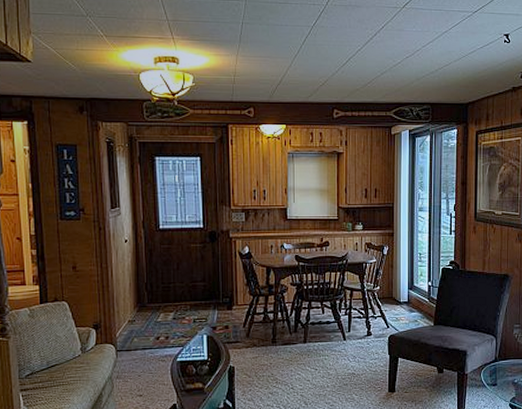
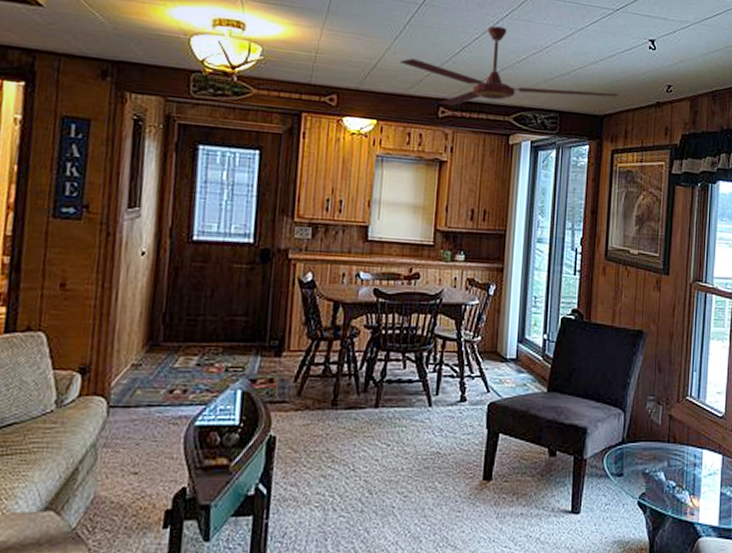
ceiling fan: none [300,37,480,107] -> present [400,25,619,106]

